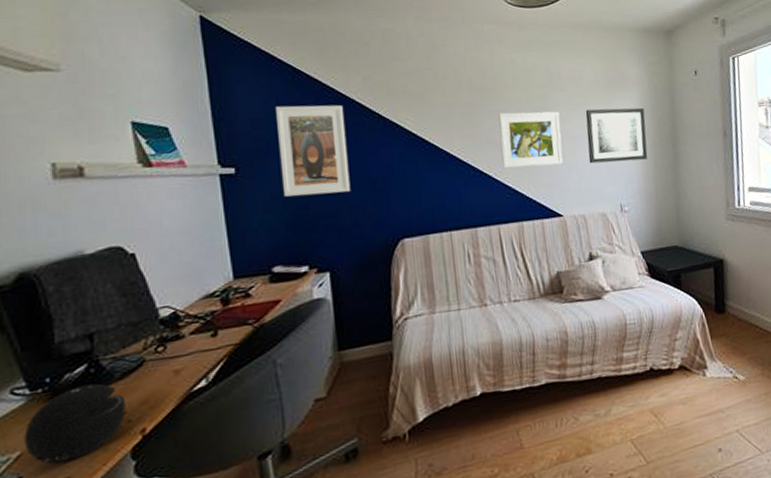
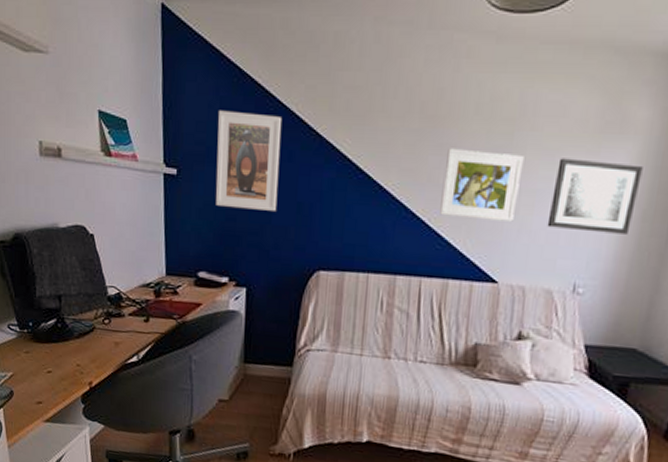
speaker: present [24,383,127,464] -> none [15,335,80,390]

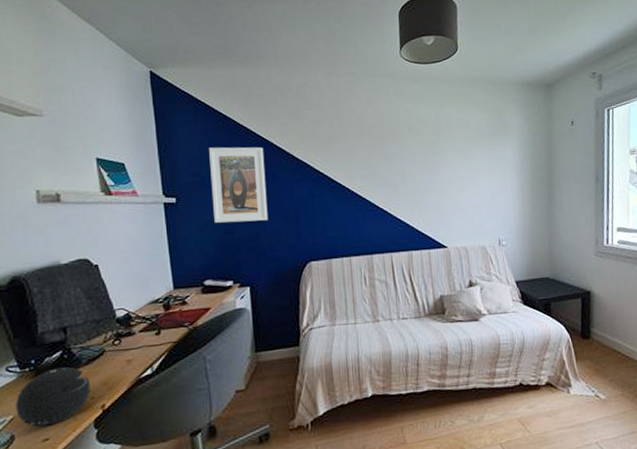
speaker: none [15,335,80,390] -> present [16,367,91,427]
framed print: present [440,148,524,222] -> none [394,155,449,205]
wall art: present [547,158,643,234] -> none [470,153,525,202]

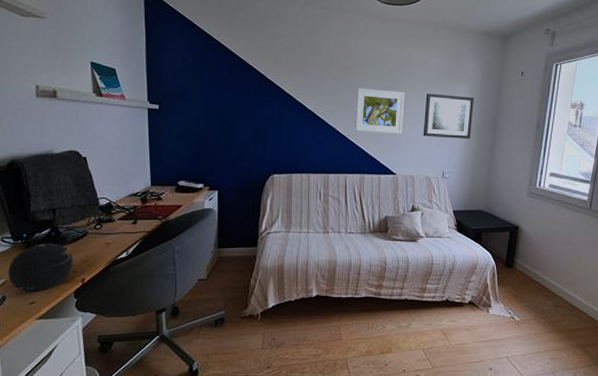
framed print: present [209,147,268,223] -> none [191,62,241,133]
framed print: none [394,155,449,205] -> present [355,88,405,134]
wall art: none [470,153,525,202] -> present [423,93,474,139]

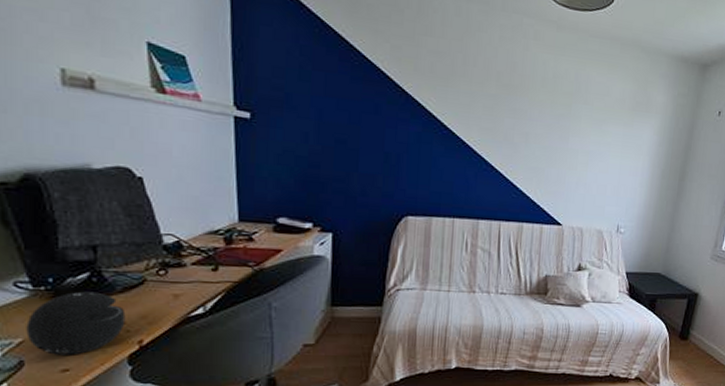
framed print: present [355,88,405,134] -> none [515,113,580,176]
wall art: present [423,93,474,139] -> none [597,127,662,188]

